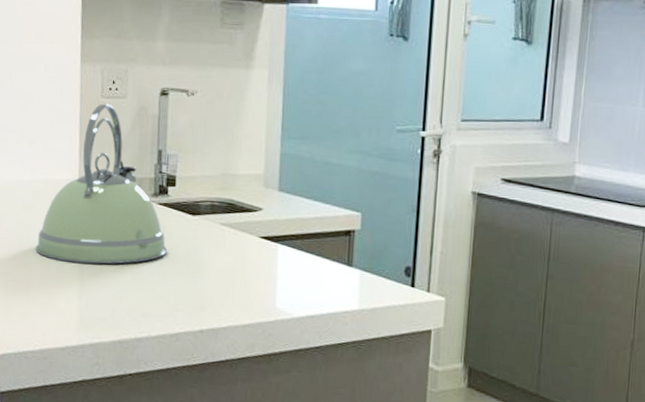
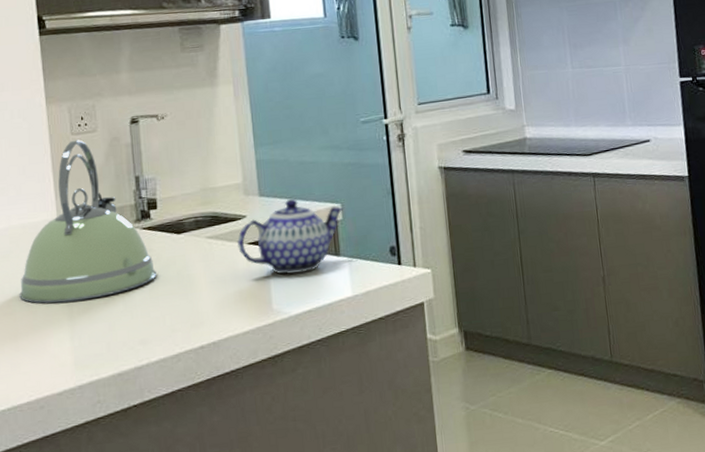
teapot: none [249,199,364,277] -> present [237,199,344,274]

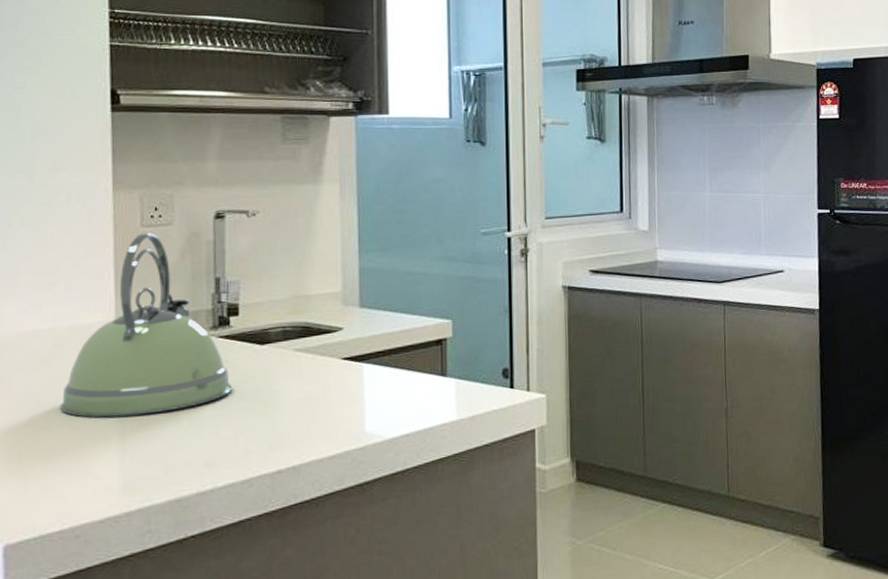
teapot: present [237,199,344,274] -> none [329,312,455,394]

